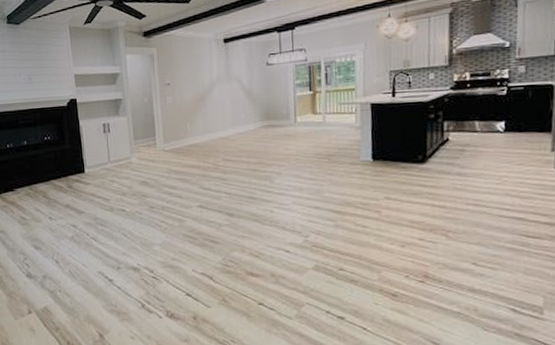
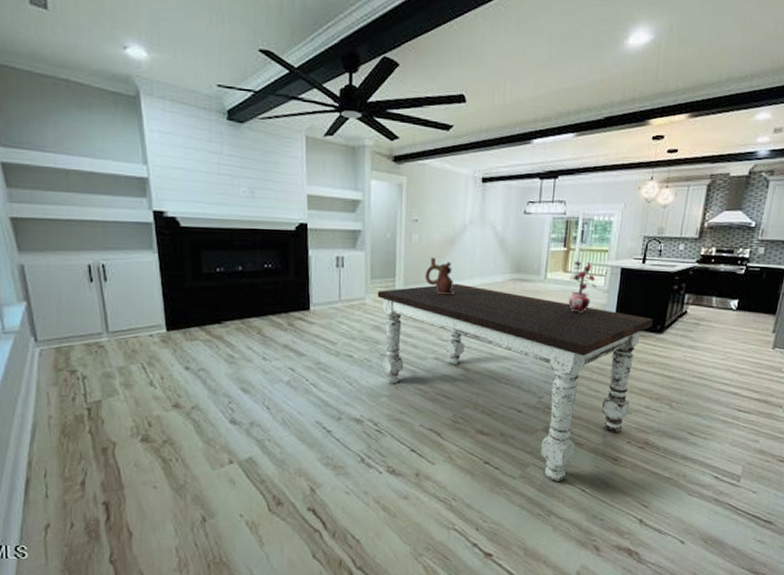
dining table: none [141,136,413,320] -> present [377,283,653,482]
ceramic vessel: none [182,114,210,148] -> present [425,257,454,295]
potted plant: none [318,101,348,151] -> present [568,261,597,313]

